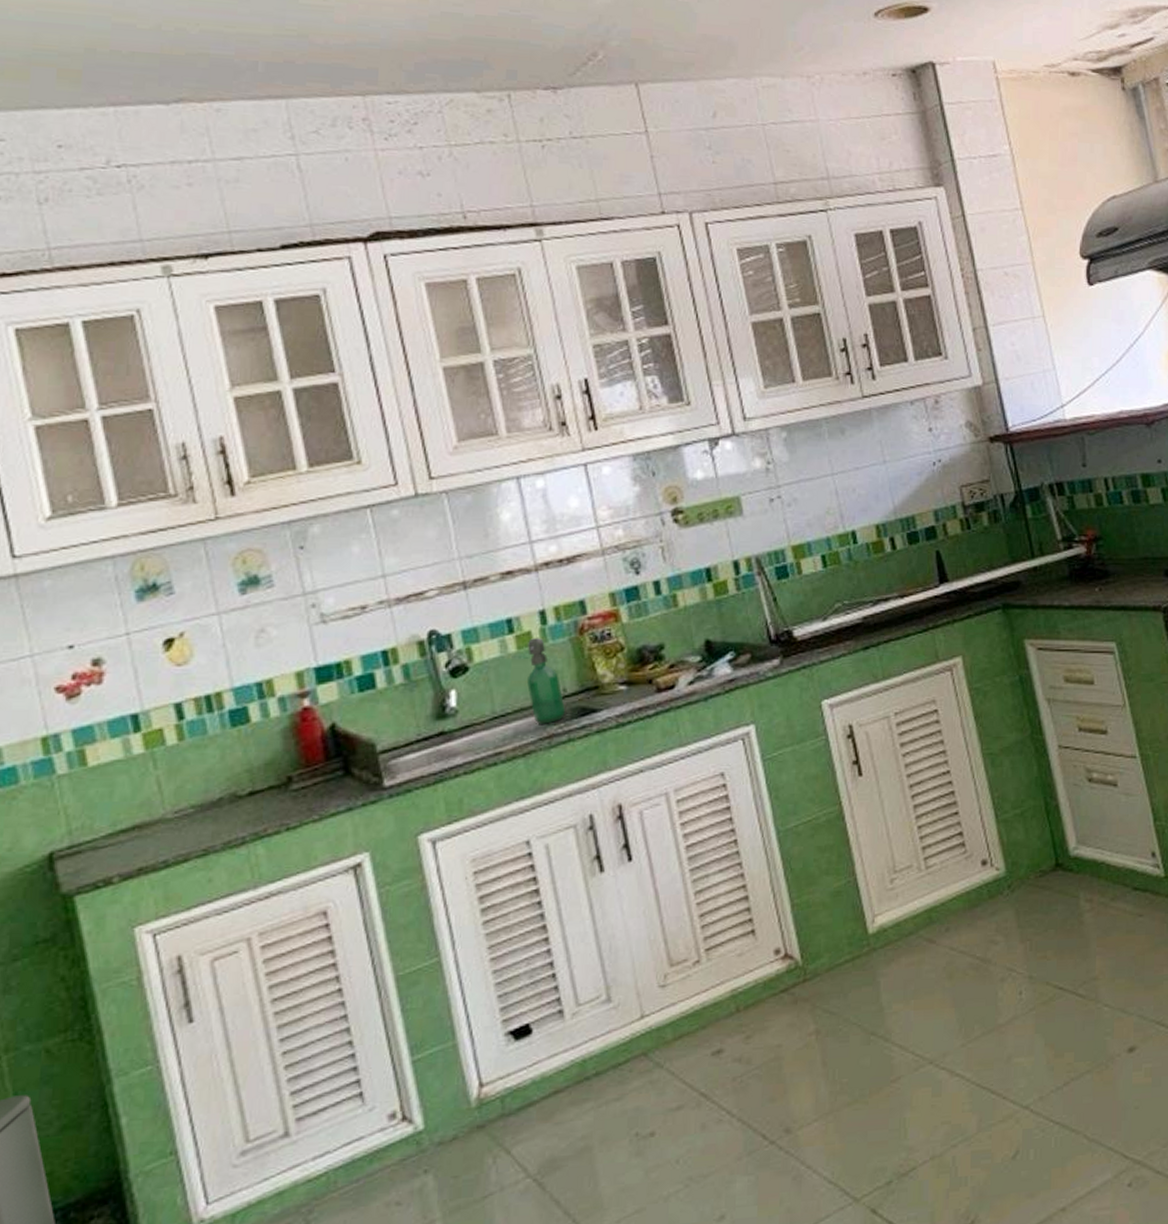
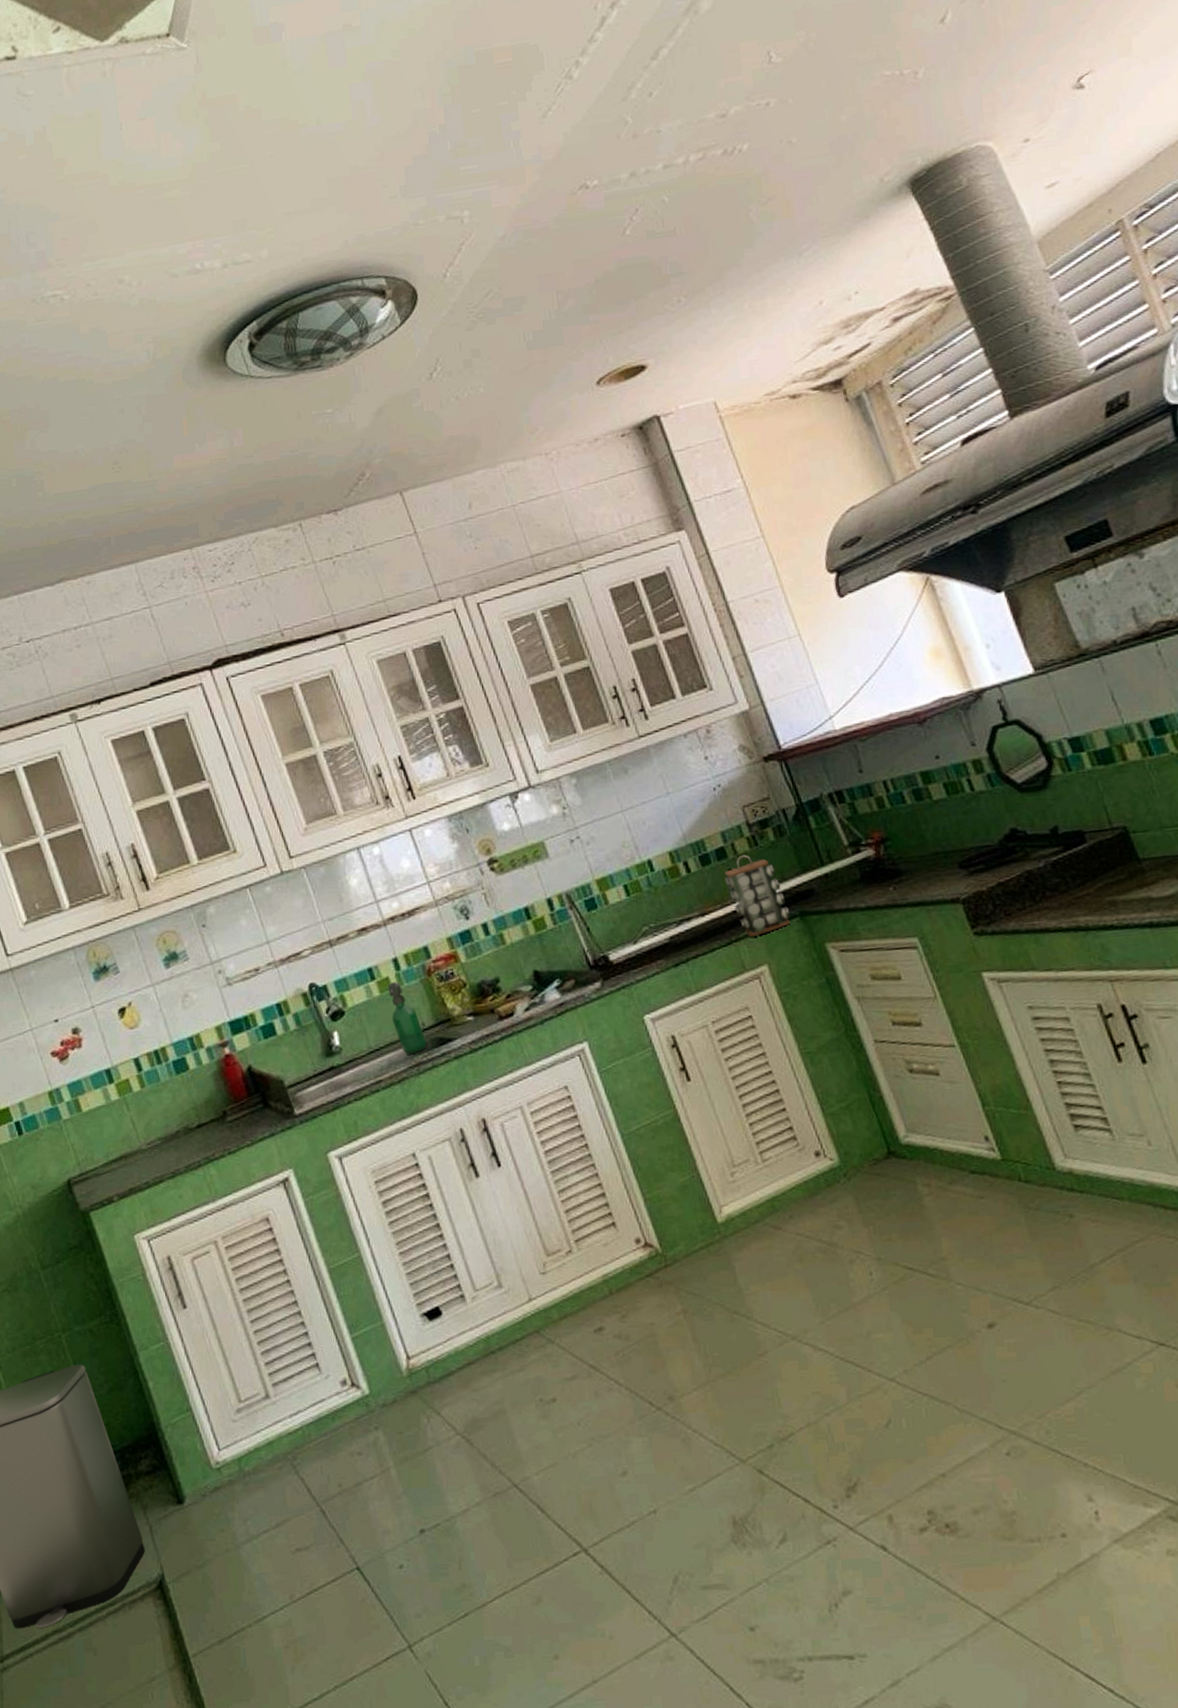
spice rack: none [931,537,993,626] -> present [724,854,791,938]

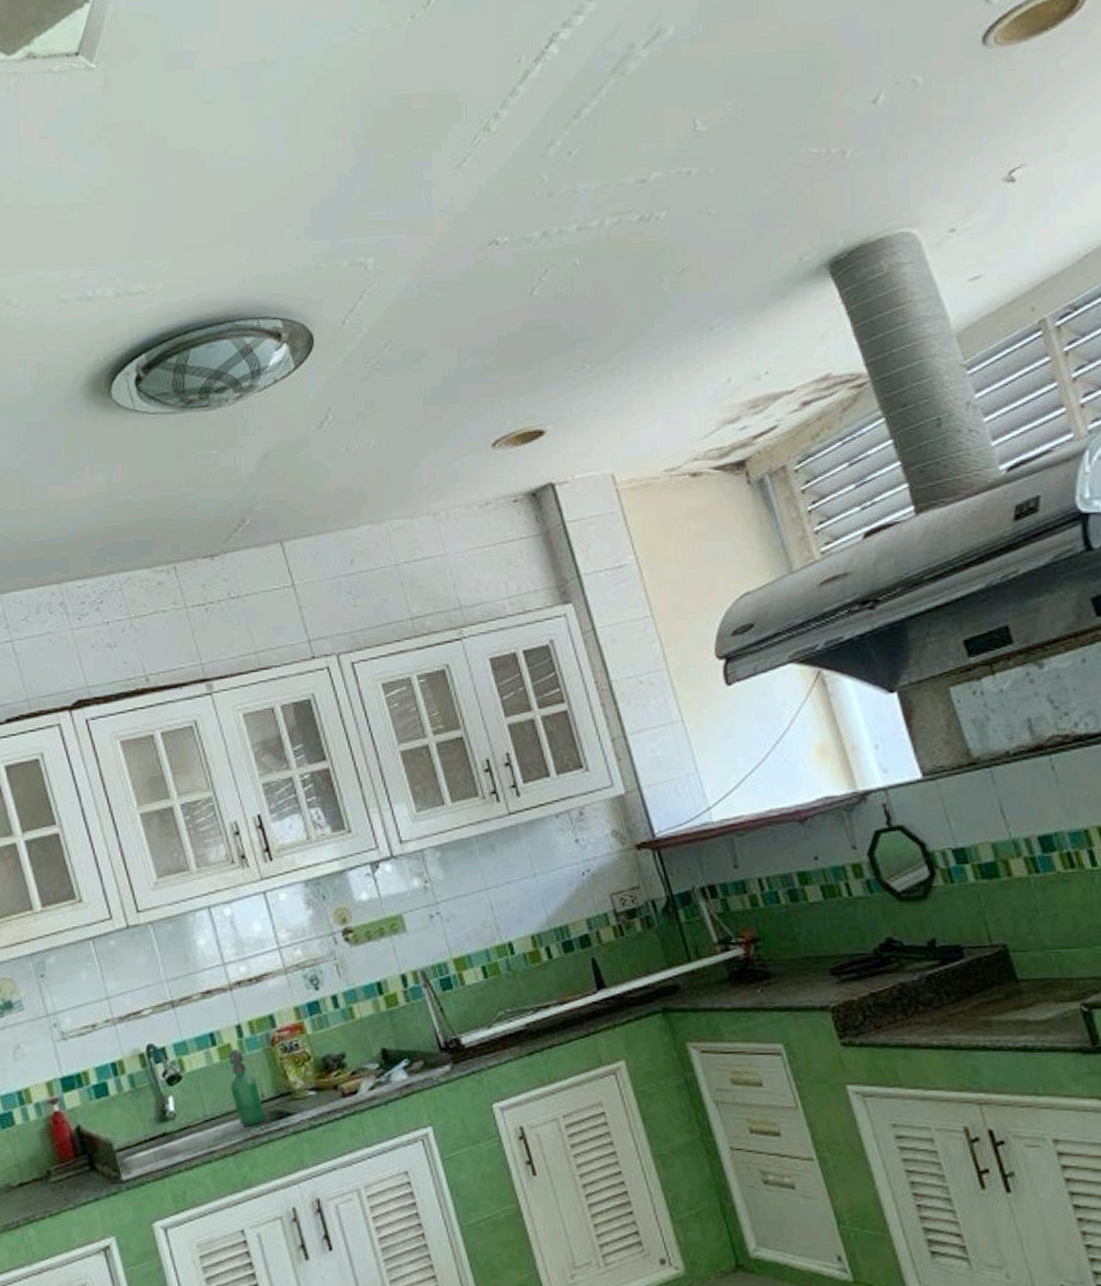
spice rack: present [724,854,791,938] -> none [587,944,653,1031]

